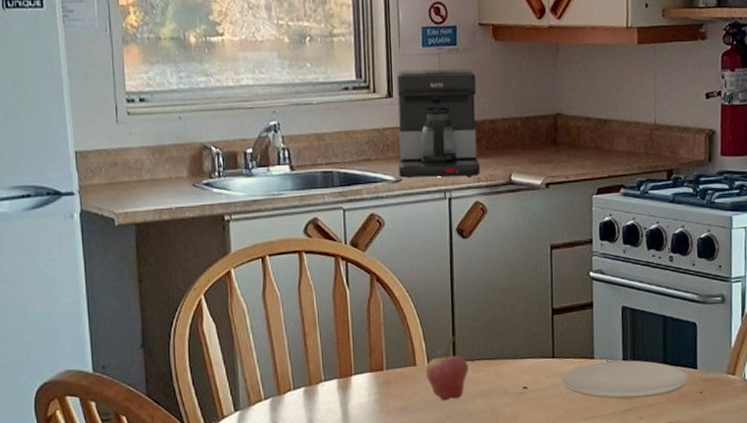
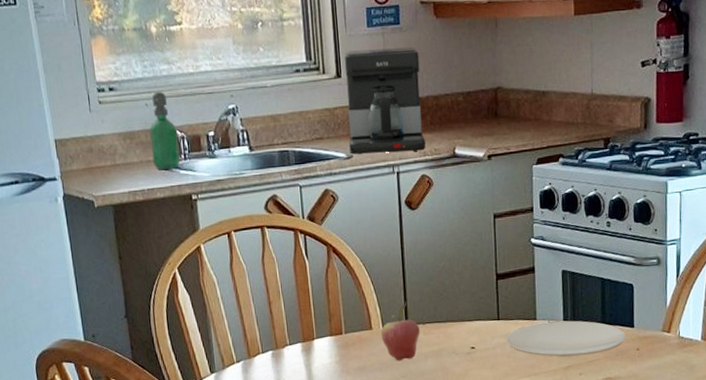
soap dispenser: none [181,104,213,188] -> present [149,91,180,170]

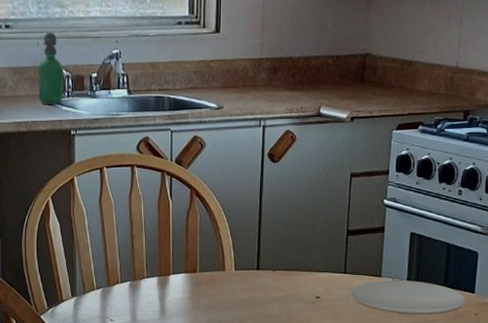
coffee maker: present [344,47,426,155] -> none [221,8,295,107]
fruit: present [380,301,420,361] -> none [232,247,270,303]

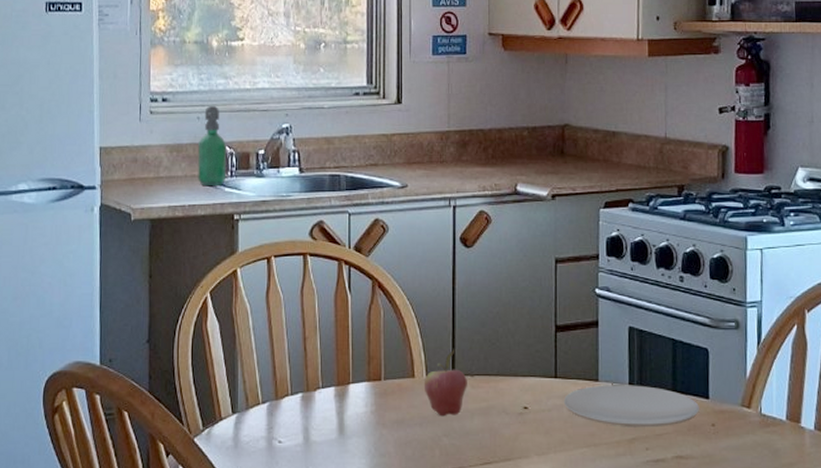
fruit: none [232,247,270,303] -> present [423,348,467,417]

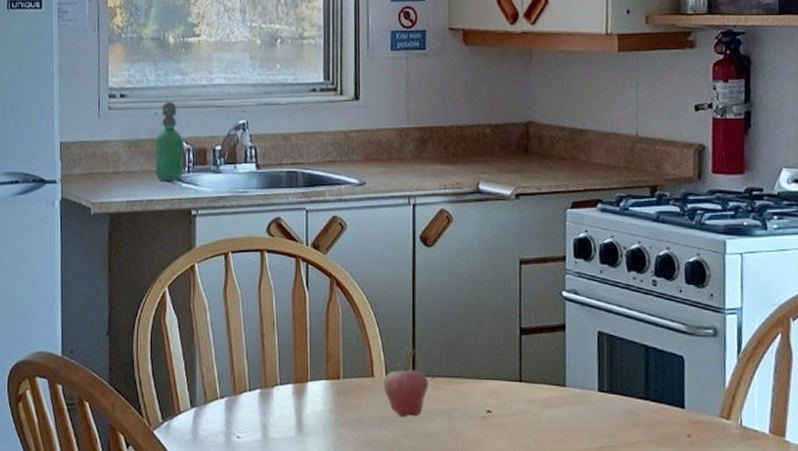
plate: present [563,385,699,428] -> none [528,390,674,436]

